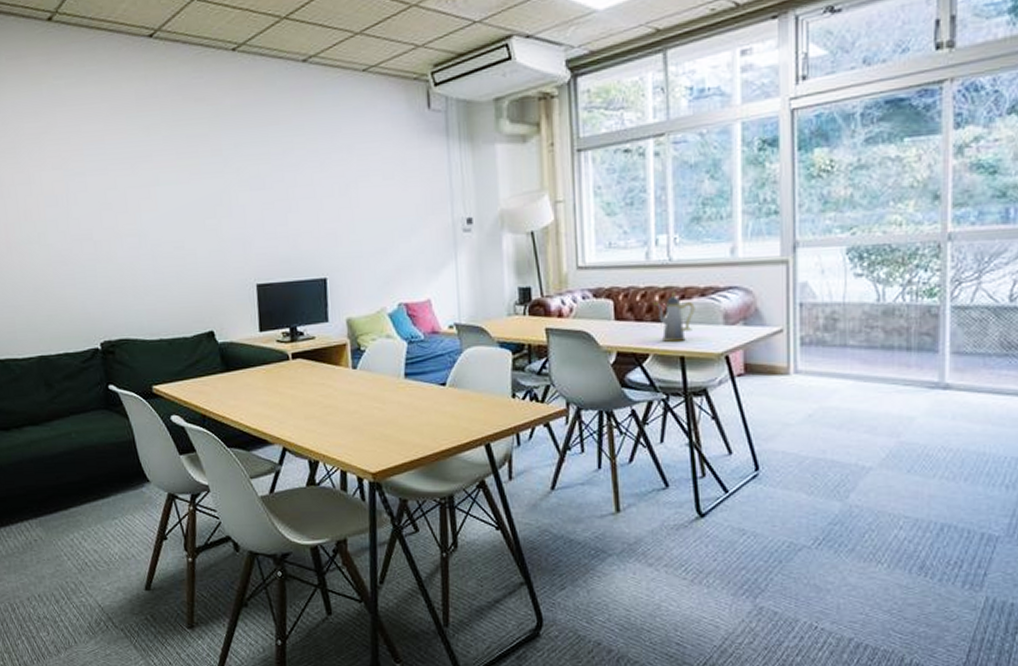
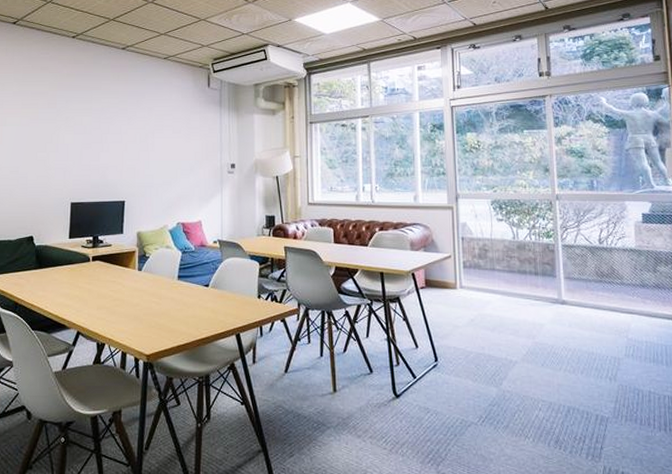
coffee pot: present [653,291,695,342] -> none [361,224,391,261]

